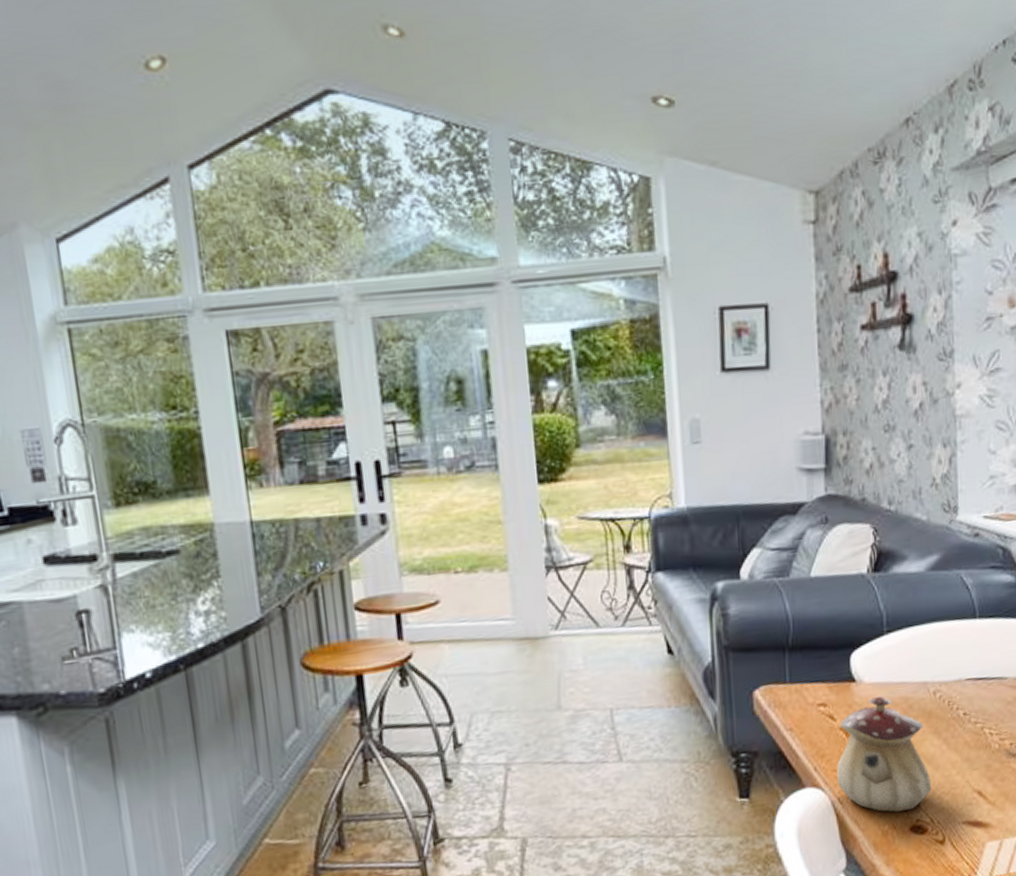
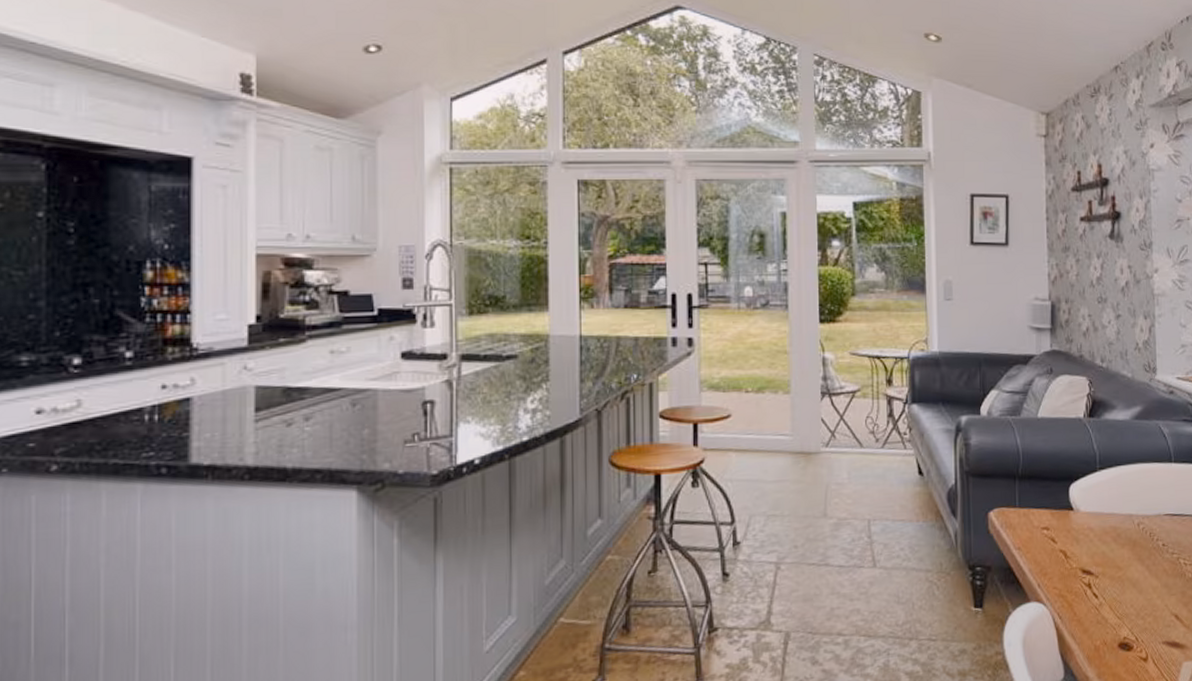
teapot: present [836,695,932,813] -> none [1056,524,1137,629]

